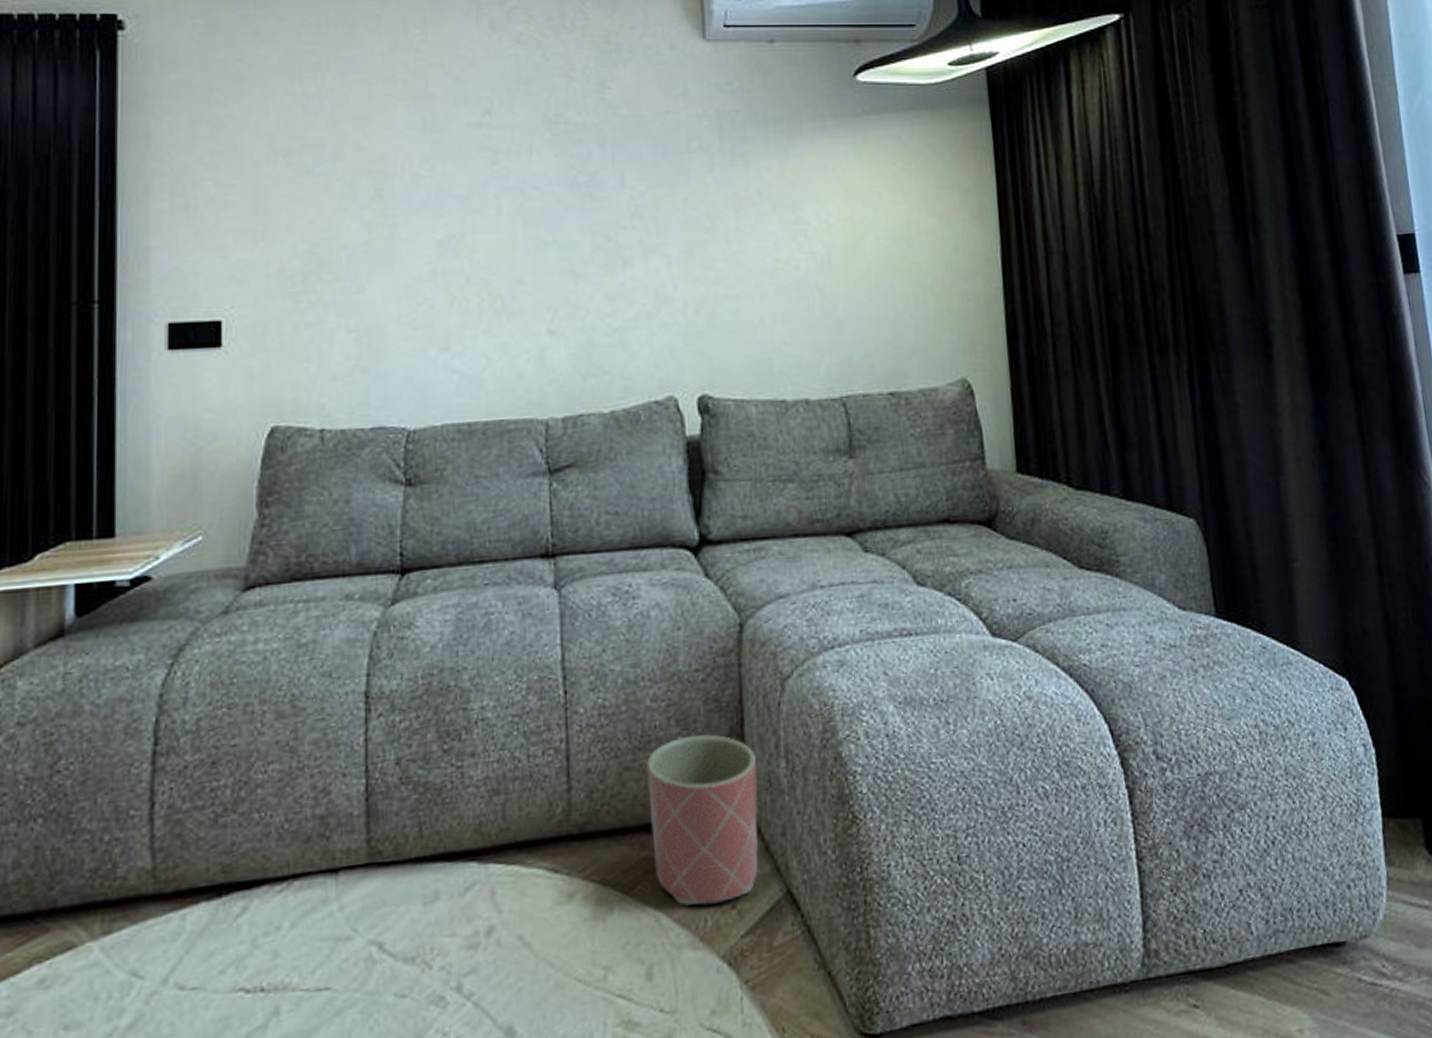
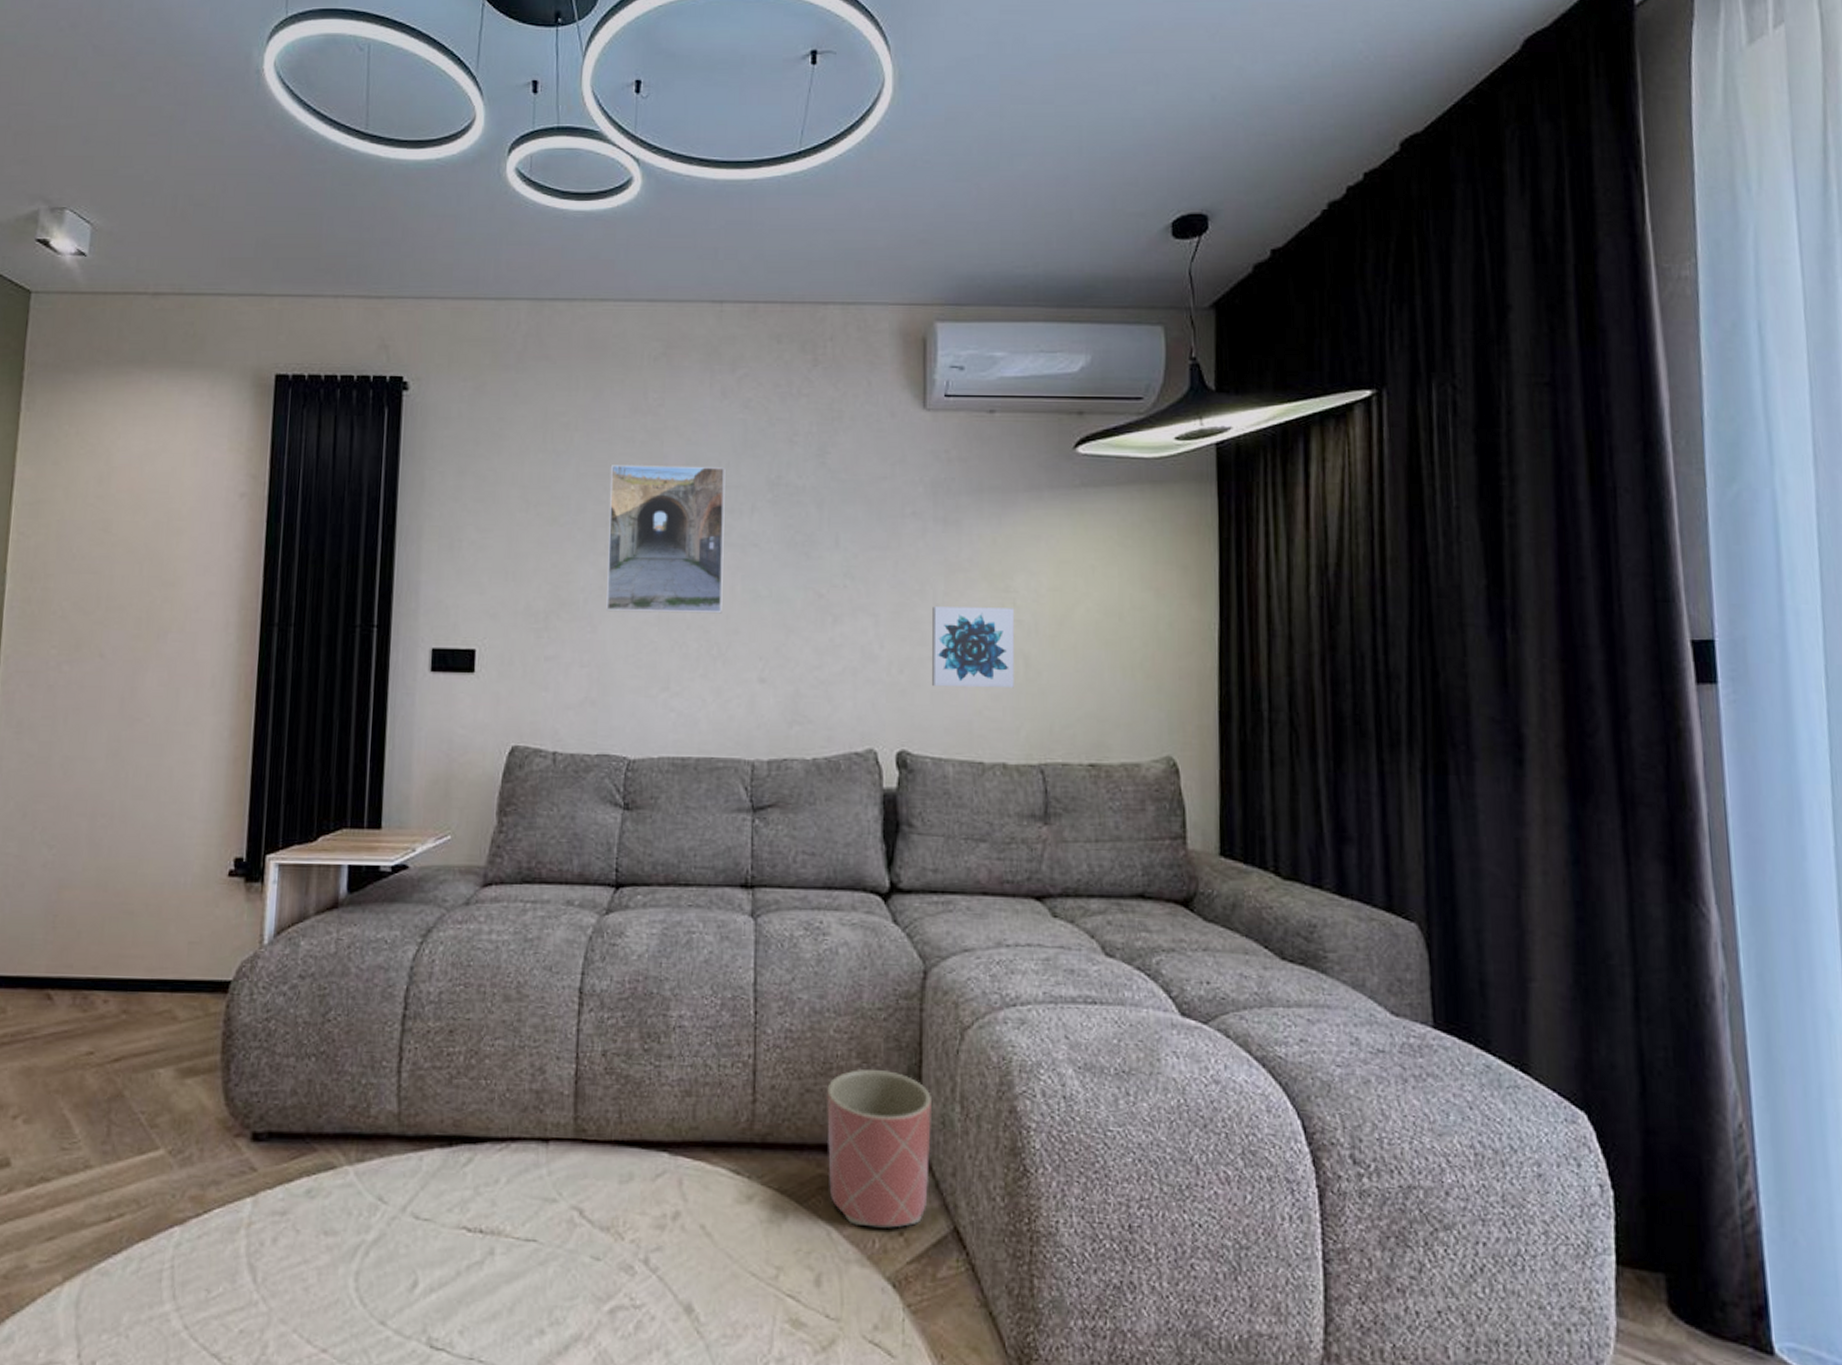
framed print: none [369,105,504,269] -> present [606,465,726,614]
wall art: none [725,240,811,326] -> present [932,606,1015,689]

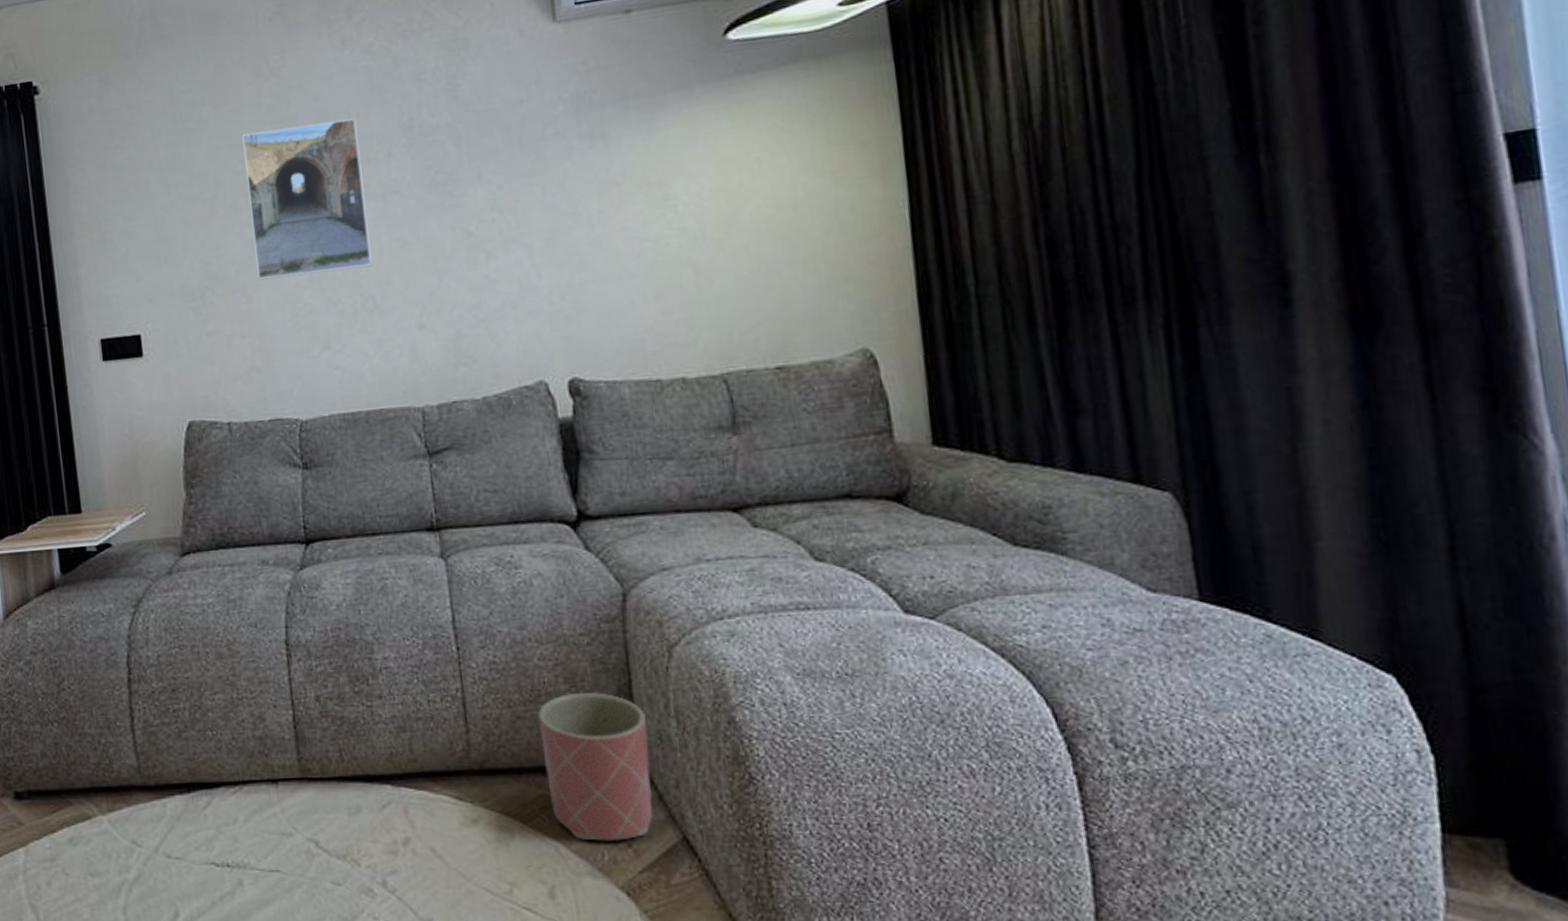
wall art: present [932,606,1015,689] -> none [588,216,685,310]

